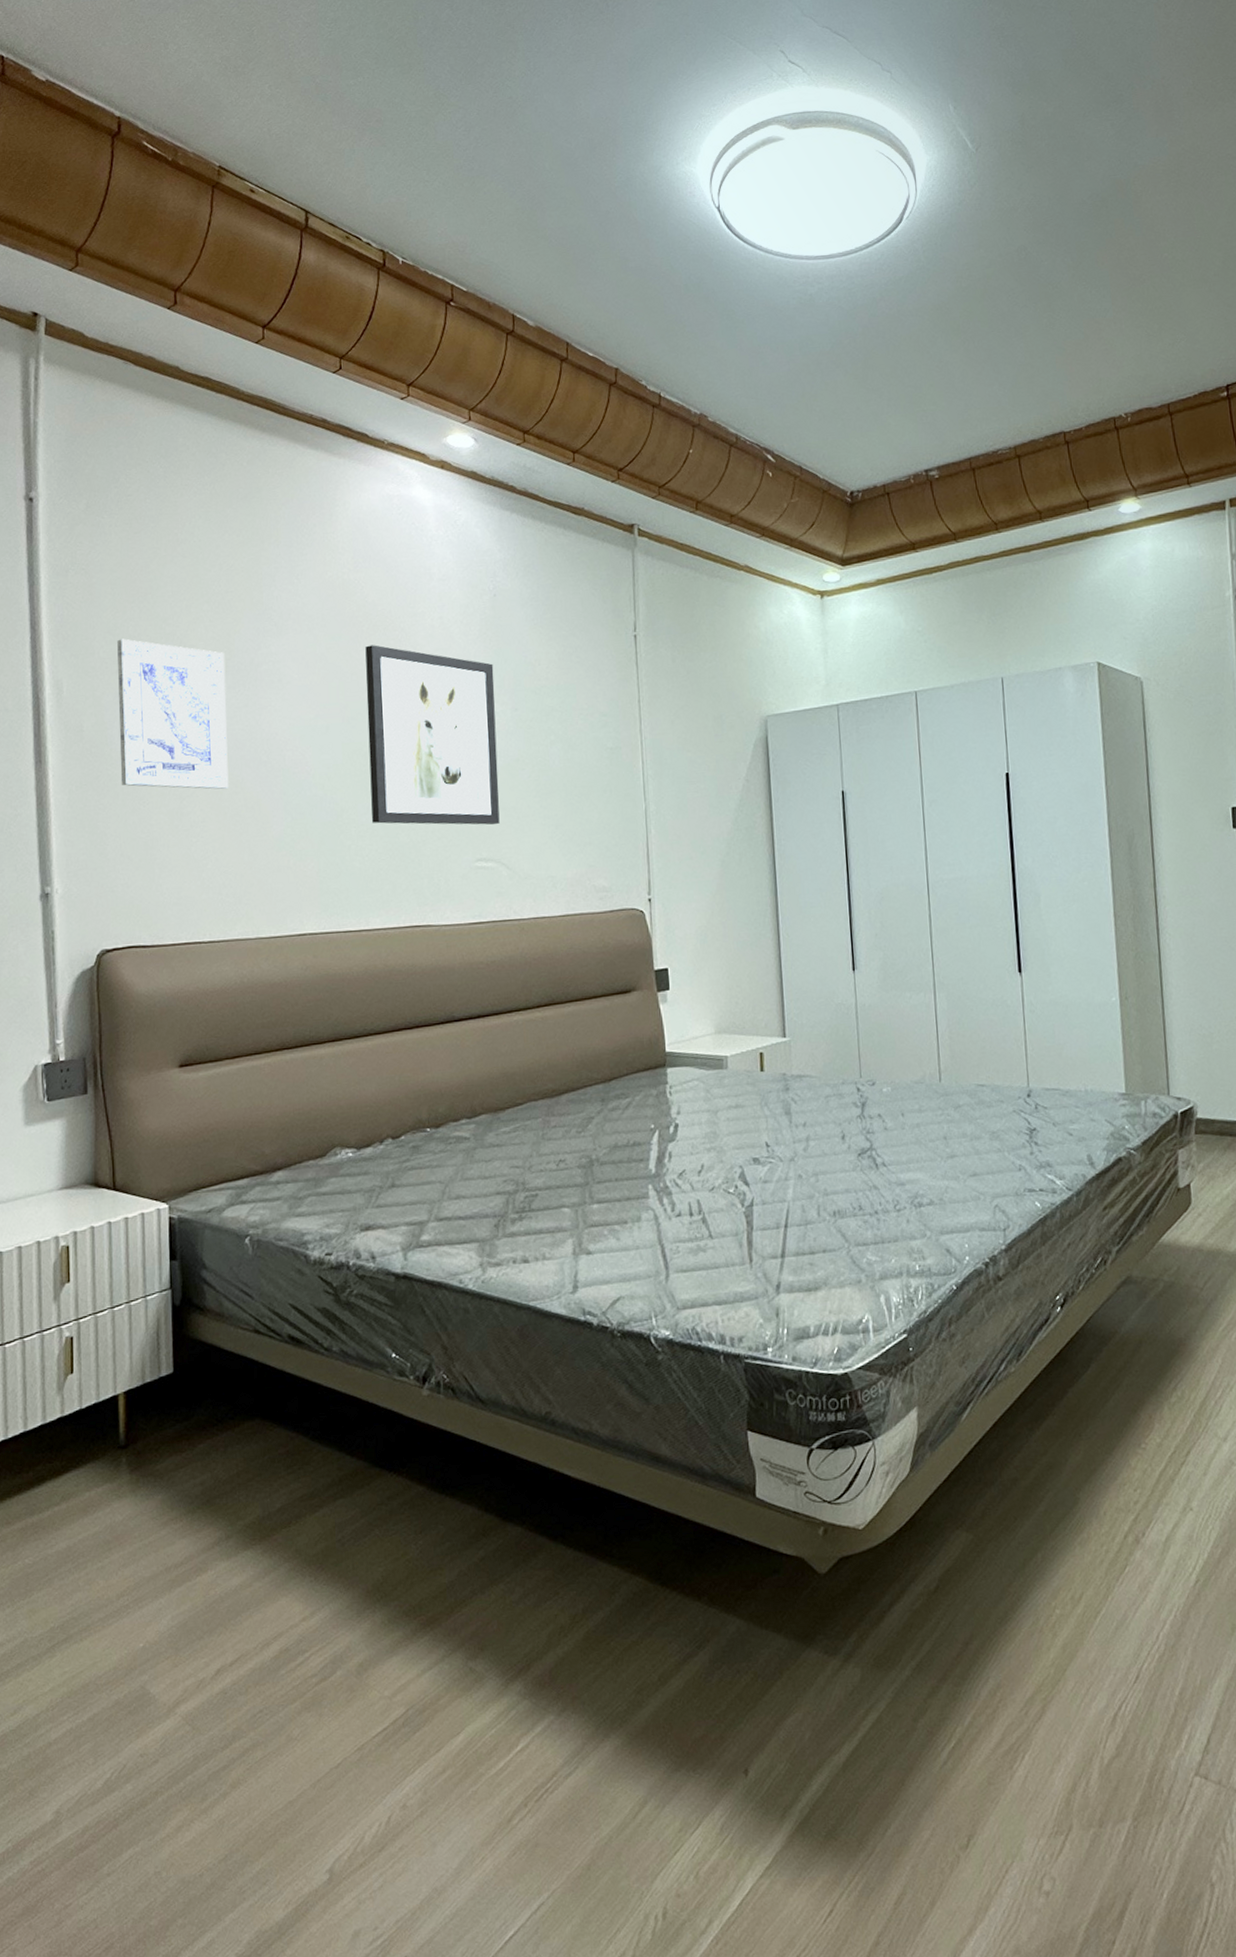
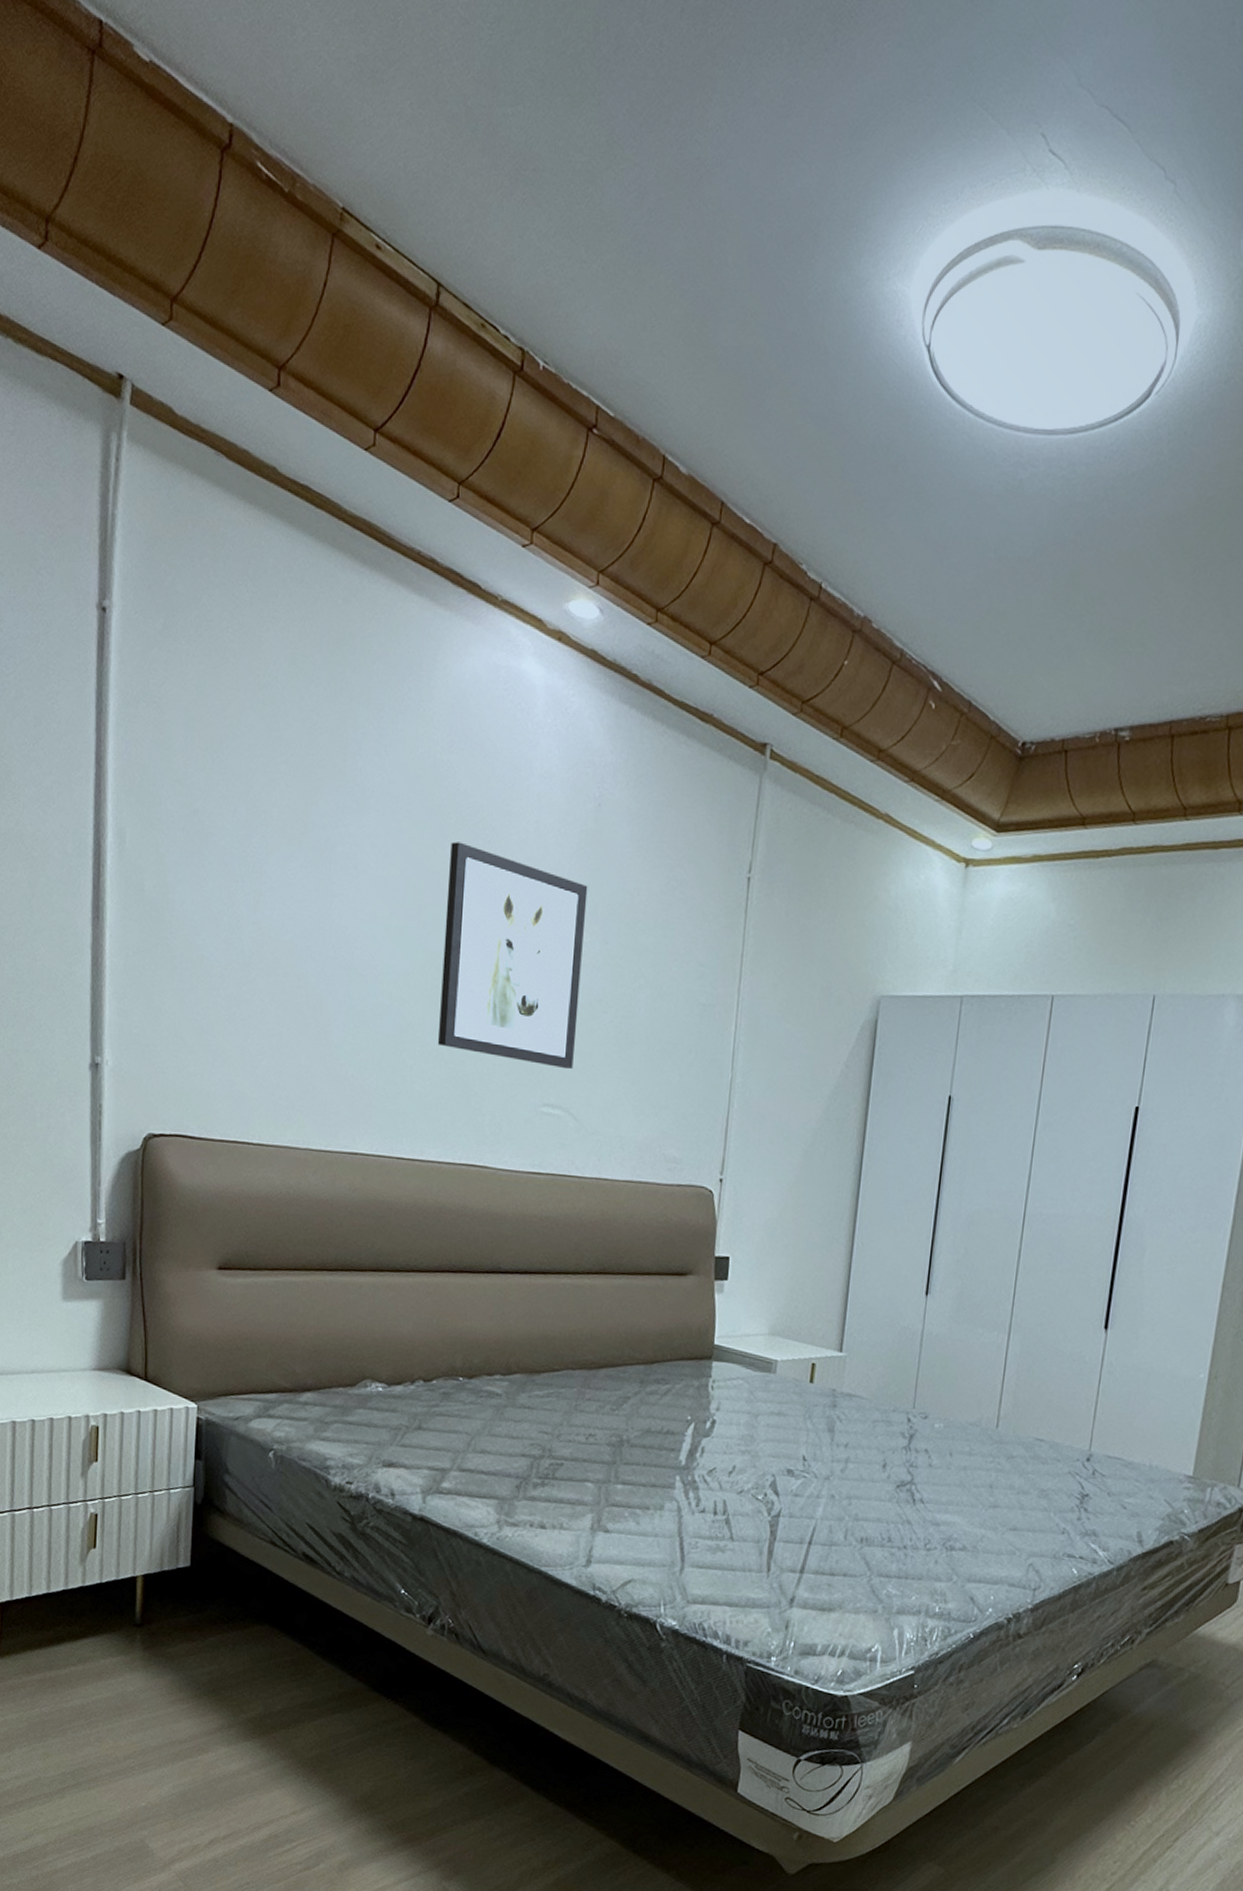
wall art: present [117,638,229,789] -> none [179,791,300,980]

